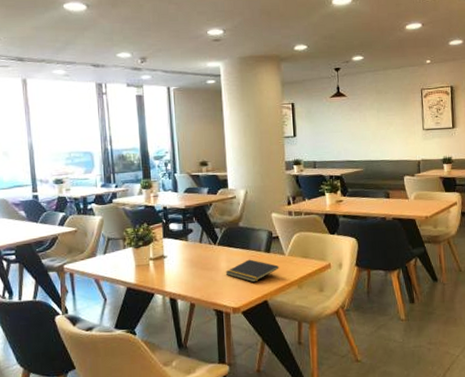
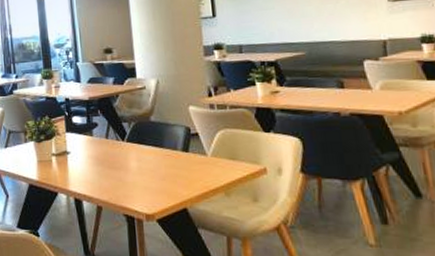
notepad: present [225,259,279,283] -> none [136,159,200,186]

